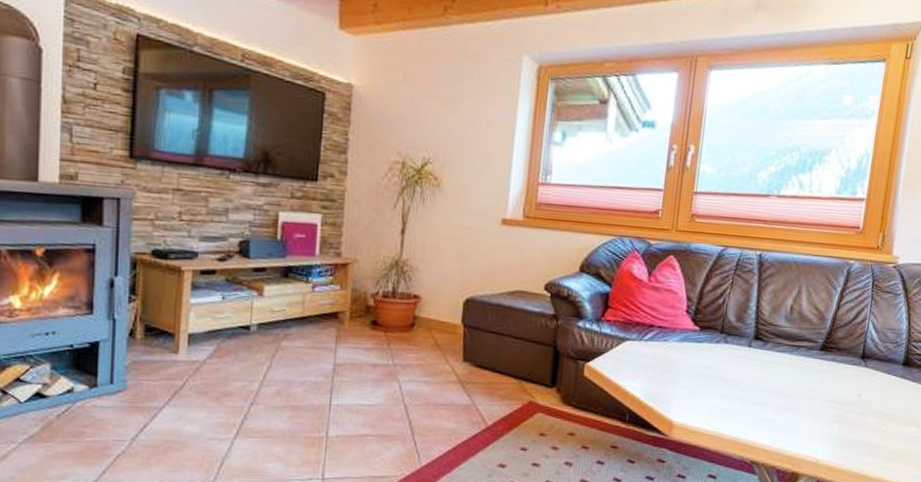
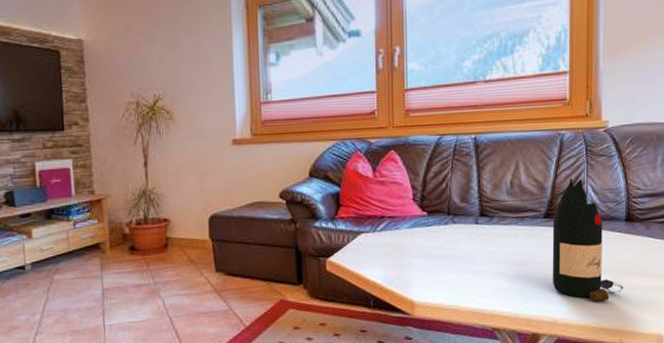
bottle: none [819,311,892,448] -> present [552,177,623,302]

